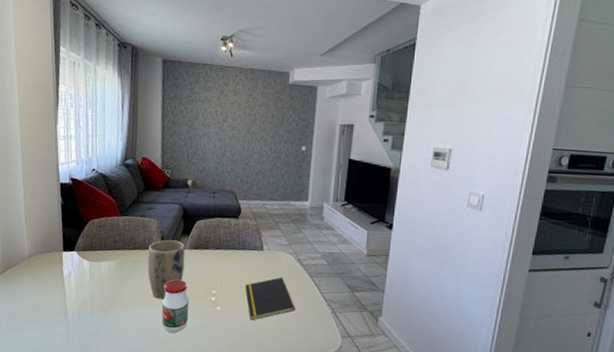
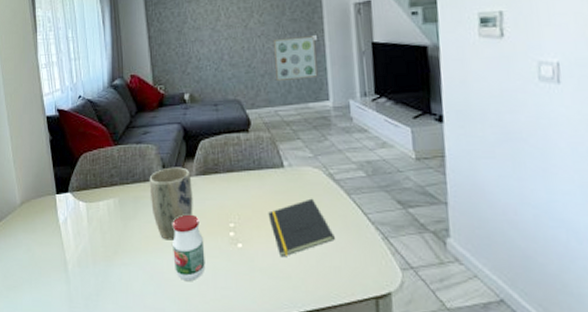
wall art: none [268,145,305,181] -> present [274,36,318,81]

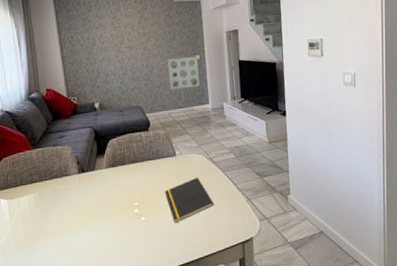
plant pot: present [149,167,193,240] -> none [65,162,105,222]
jar: present [172,214,205,281] -> none [86,199,116,252]

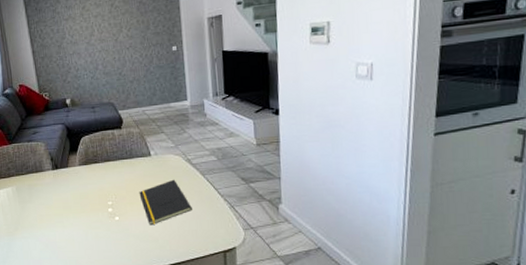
wall art: present [167,56,201,90] -> none [140,47,178,86]

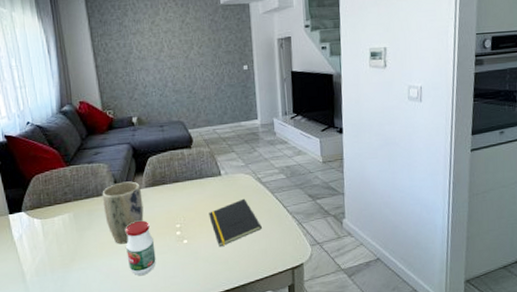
plant pot: none [40,159,78,217] -> present [102,181,144,244]
jar: none [61,196,90,247] -> present [125,220,156,275]

